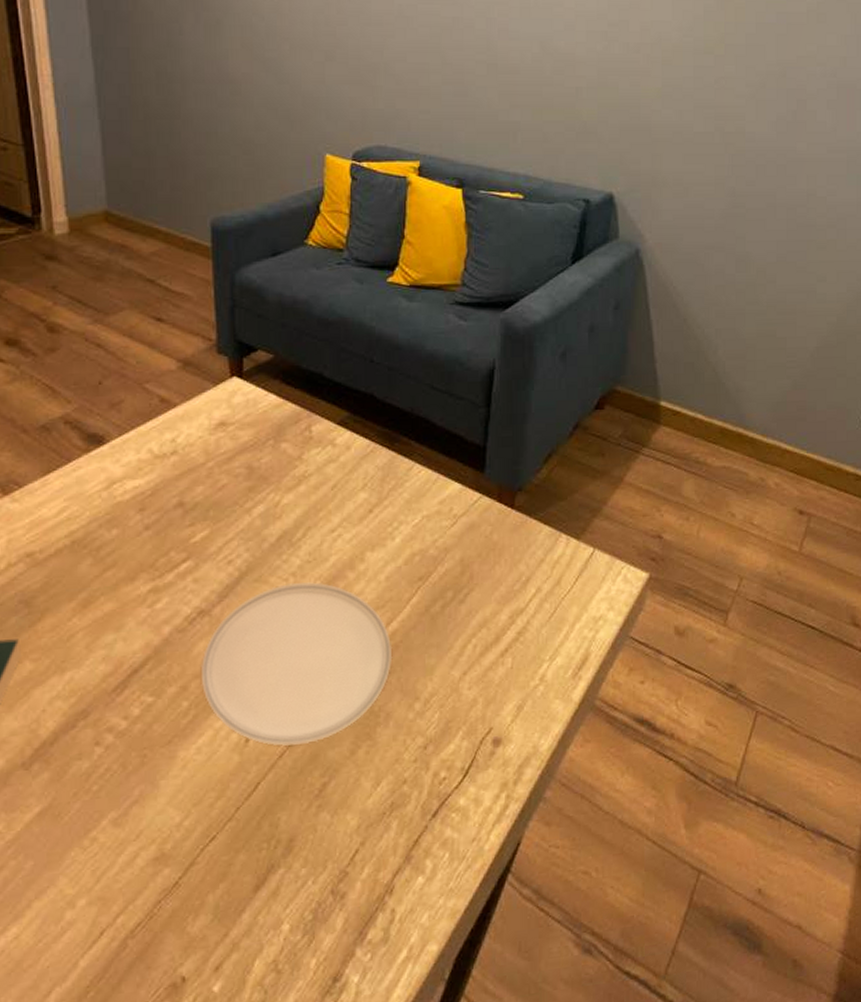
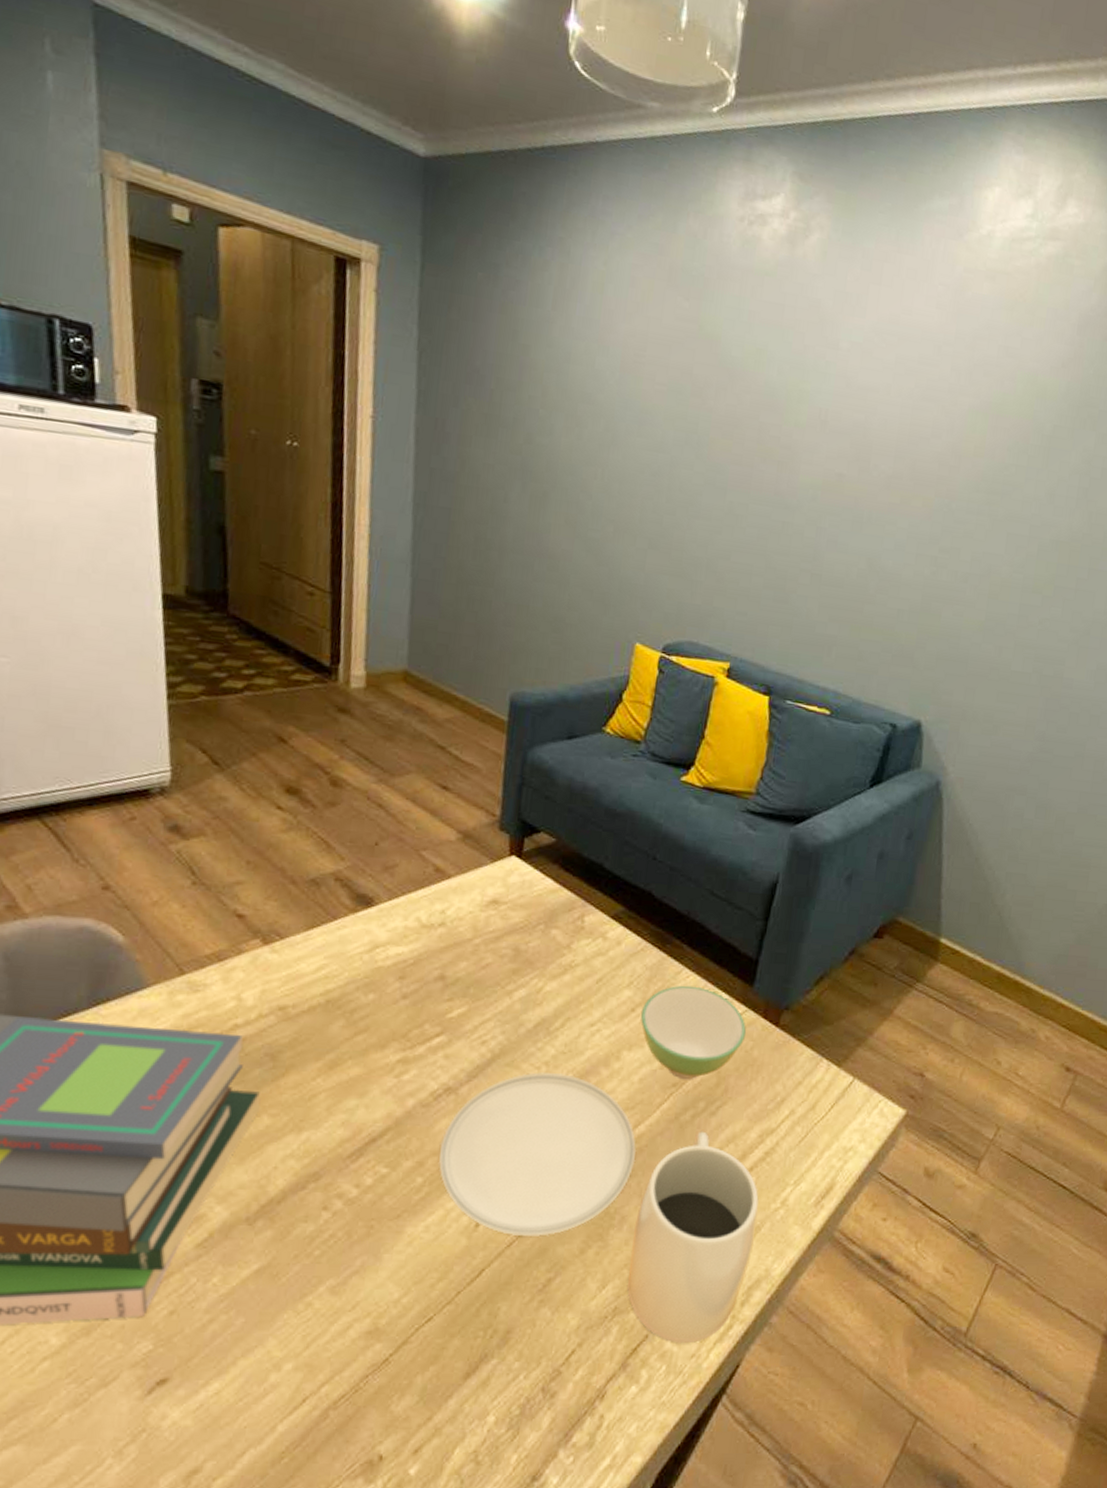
bowl: none [379,480,483,573] -> present [641,985,746,1080]
mug: none [399,619,519,830] -> present [627,1131,759,1344]

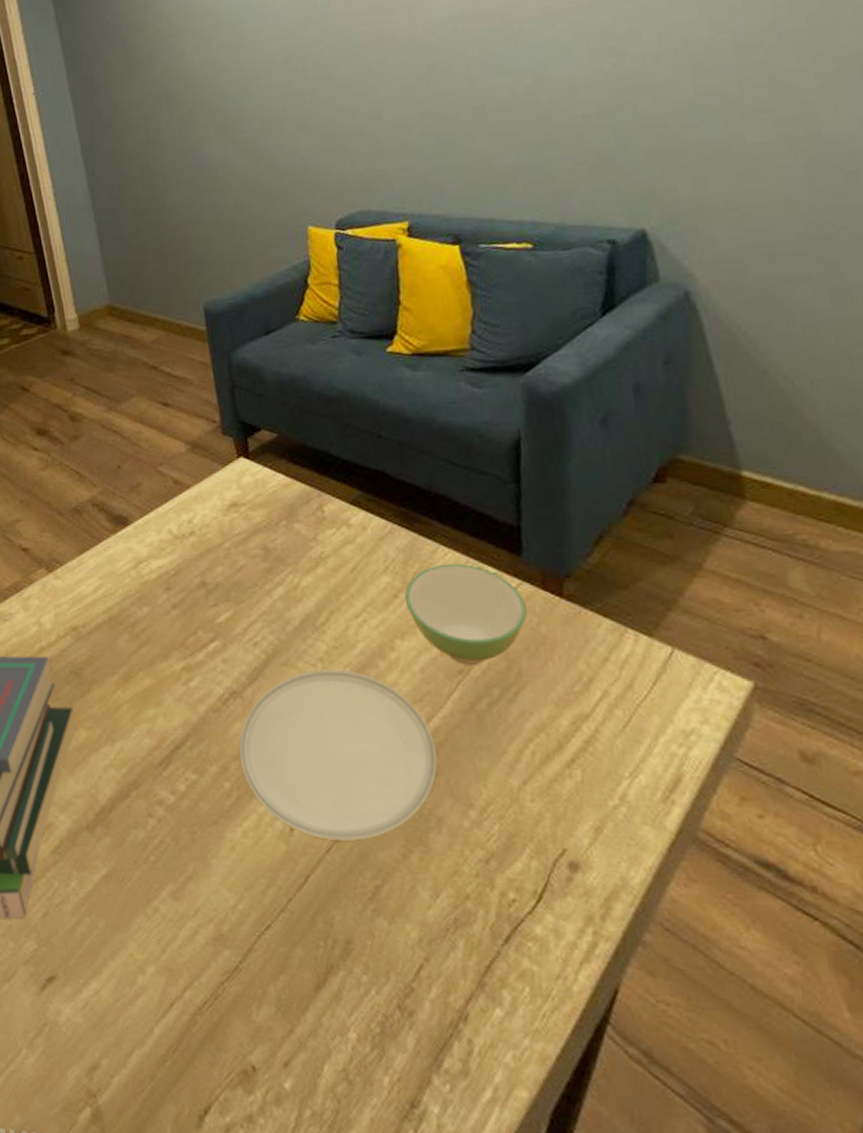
mug: present [627,1131,759,1344] -> none [454,721,600,963]

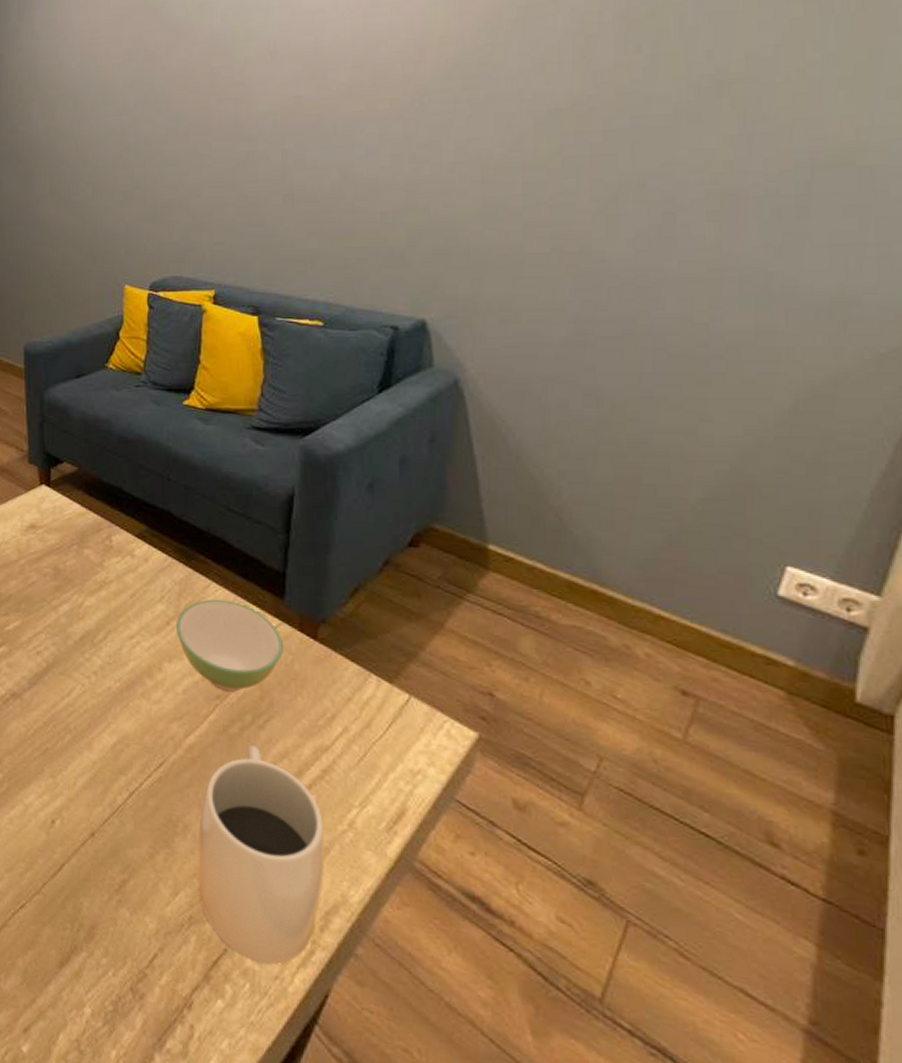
plate: present [238,668,438,842] -> none [13,680,190,839]
mug: none [454,721,600,963] -> present [197,744,325,964]

